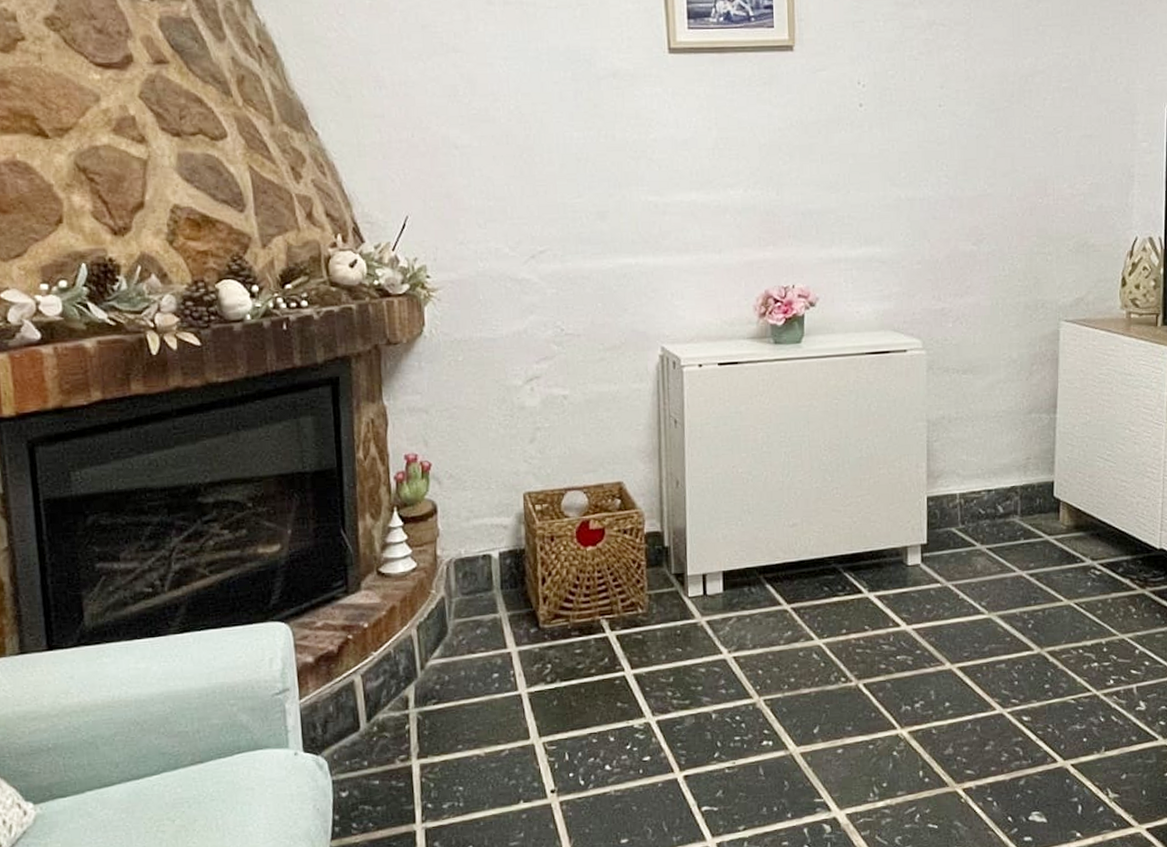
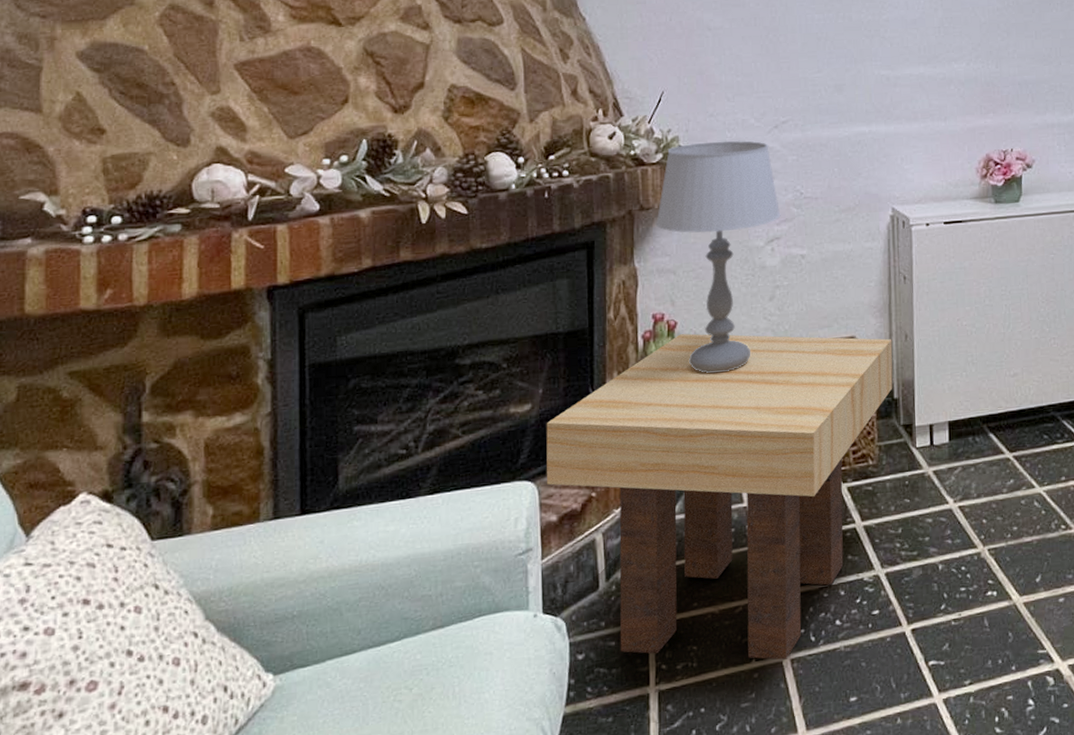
side table: none [297,475,664,802] -> present [546,333,893,660]
table lamp: none [404,271,540,517] -> present [655,141,781,374]

